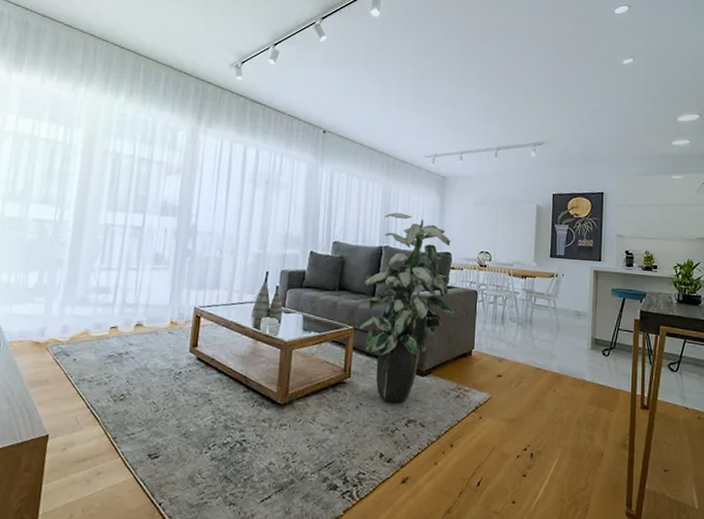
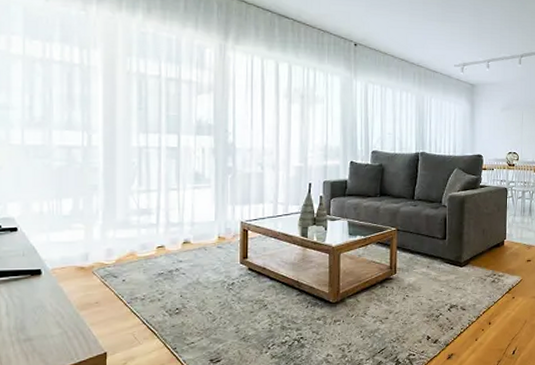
indoor plant: present [359,212,457,402] -> none [401,121,489,291]

